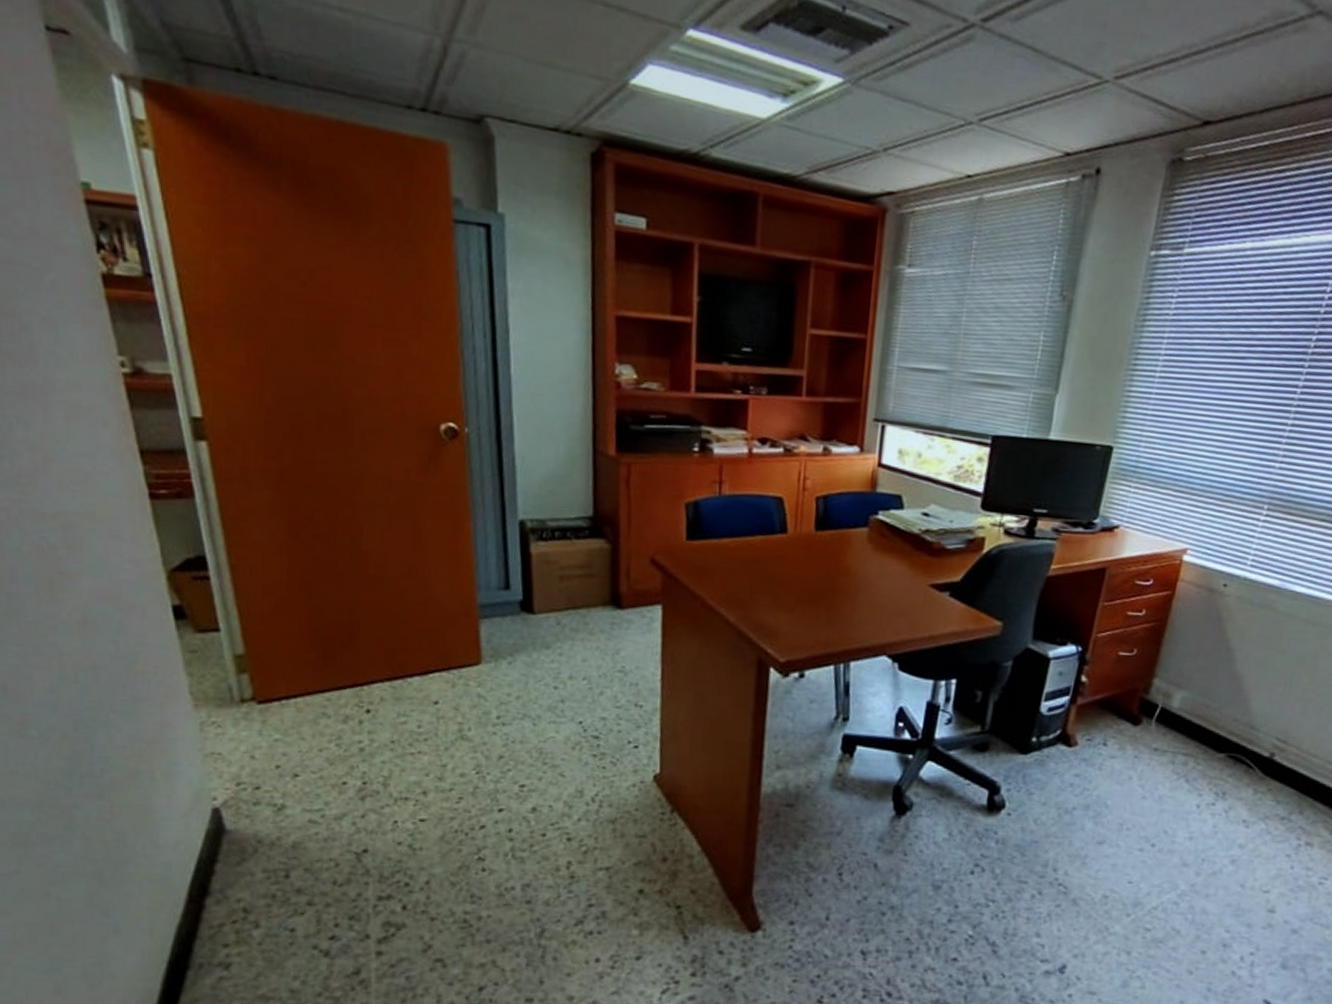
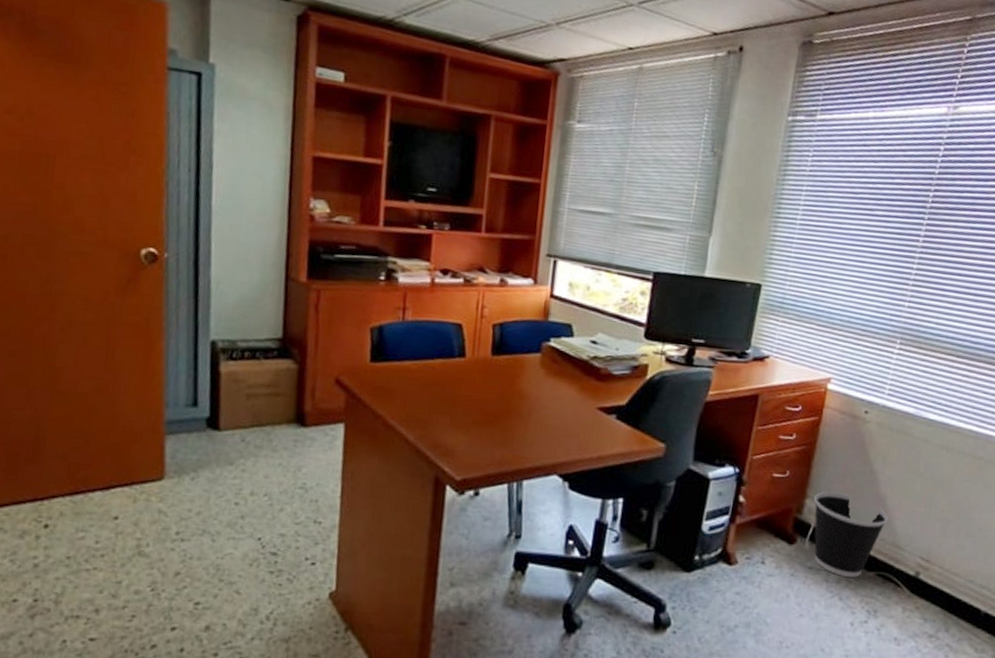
wastebasket: none [1160,670,1244,759] -> present [814,491,889,577]

